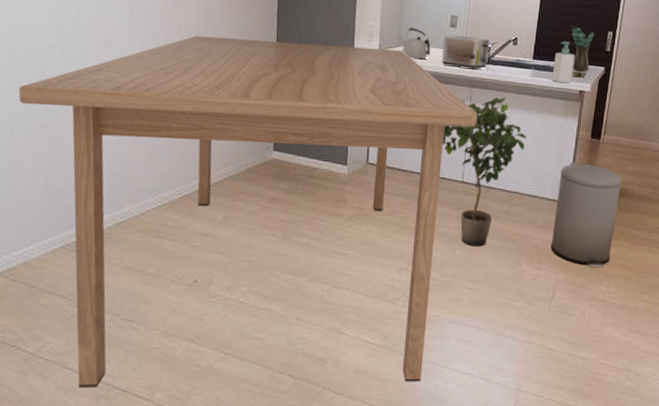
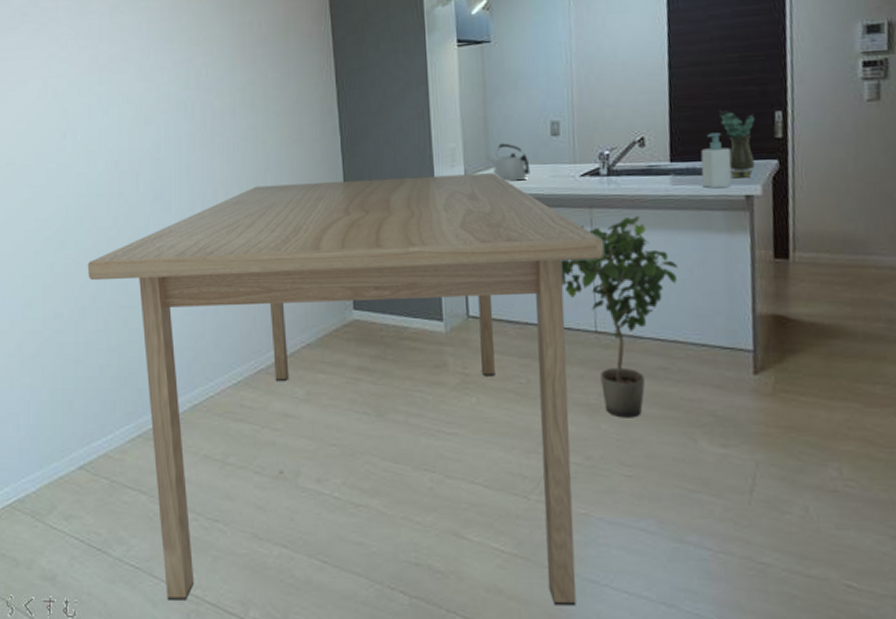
toaster: present [442,34,490,70] -> none [544,143,608,185]
pedal bin: present [551,163,622,268] -> none [735,294,836,442]

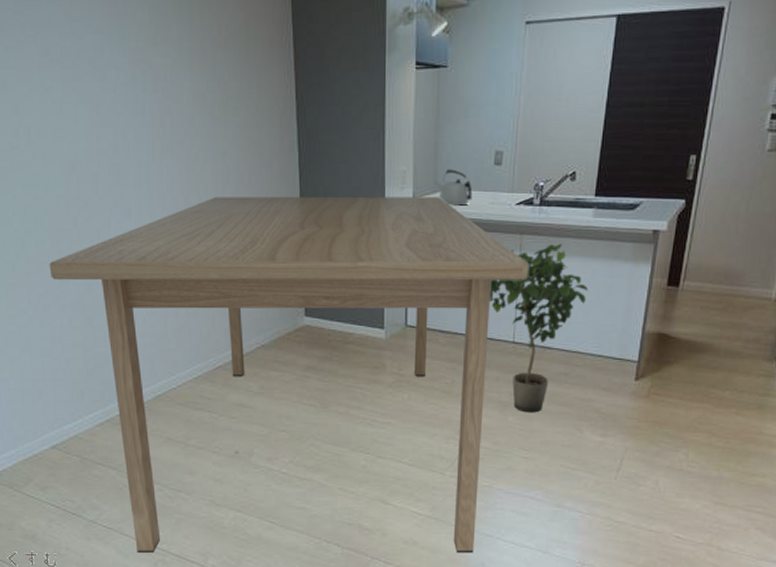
soap bottle: present [700,133,732,189] -> none [619,172,647,223]
vase: present [718,110,756,178] -> none [642,150,673,214]

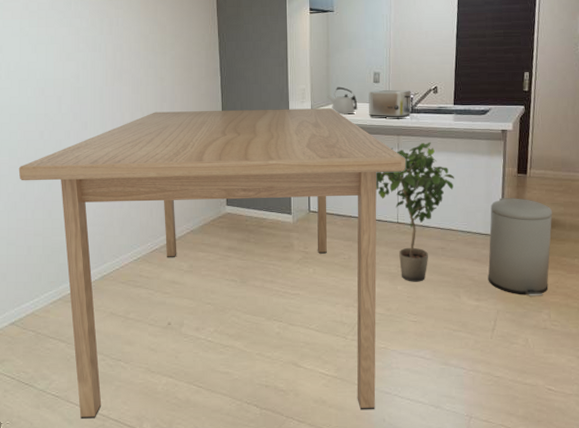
toaster: none [486,173,543,213] -> present [368,89,412,119]
pedal bin: none [618,315,706,433] -> present [488,198,553,296]

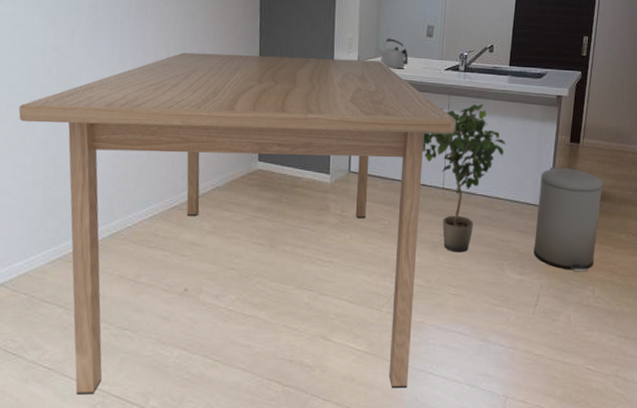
toaster: present [368,89,412,119] -> none [420,44,467,78]

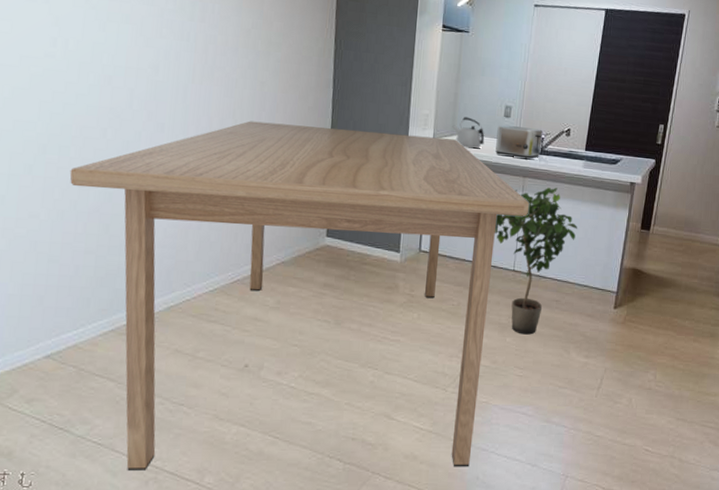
toaster: none [420,44,467,78] -> present [495,124,543,160]
pedal bin: present [533,167,603,272] -> none [599,253,670,356]

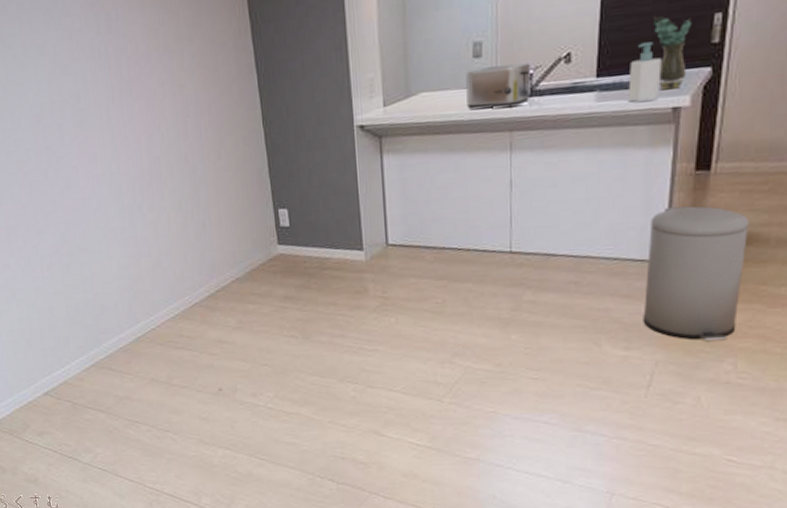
table: present [69,121,530,472] -> none [25,102,523,494]
kettle: present [452,116,485,150] -> none [406,69,451,111]
potted plant: present [494,187,577,335] -> none [478,136,595,329]
pedal bin: none [599,253,670,356] -> present [643,206,750,341]
soap bottle: none [604,133,626,175] -> present [628,42,662,103]
vase: none [623,117,646,170] -> present [652,16,692,90]

